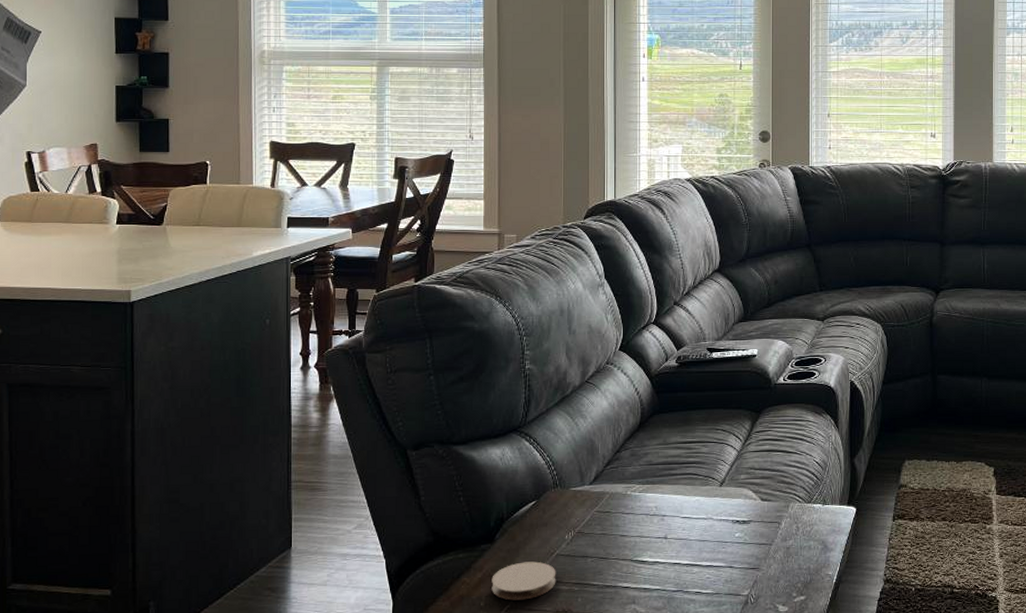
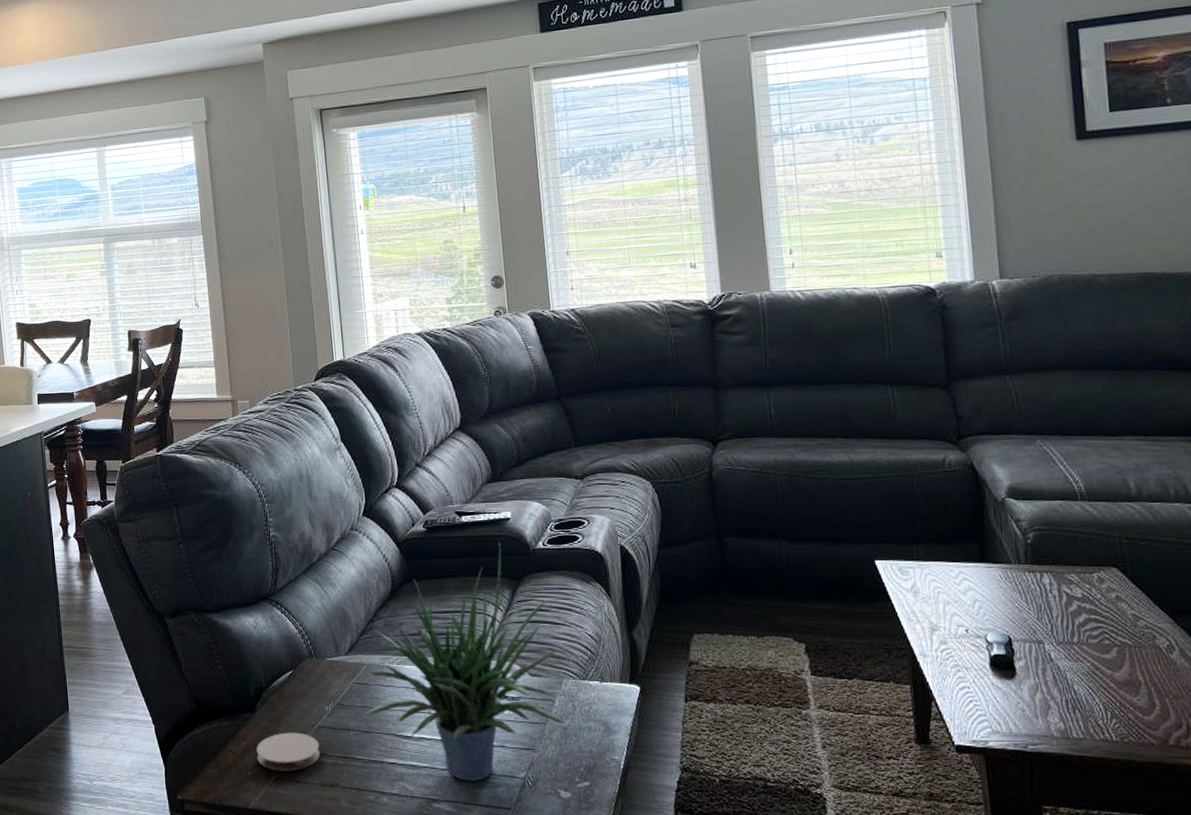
potted plant: none [604,376,789,601] -> present [365,541,565,781]

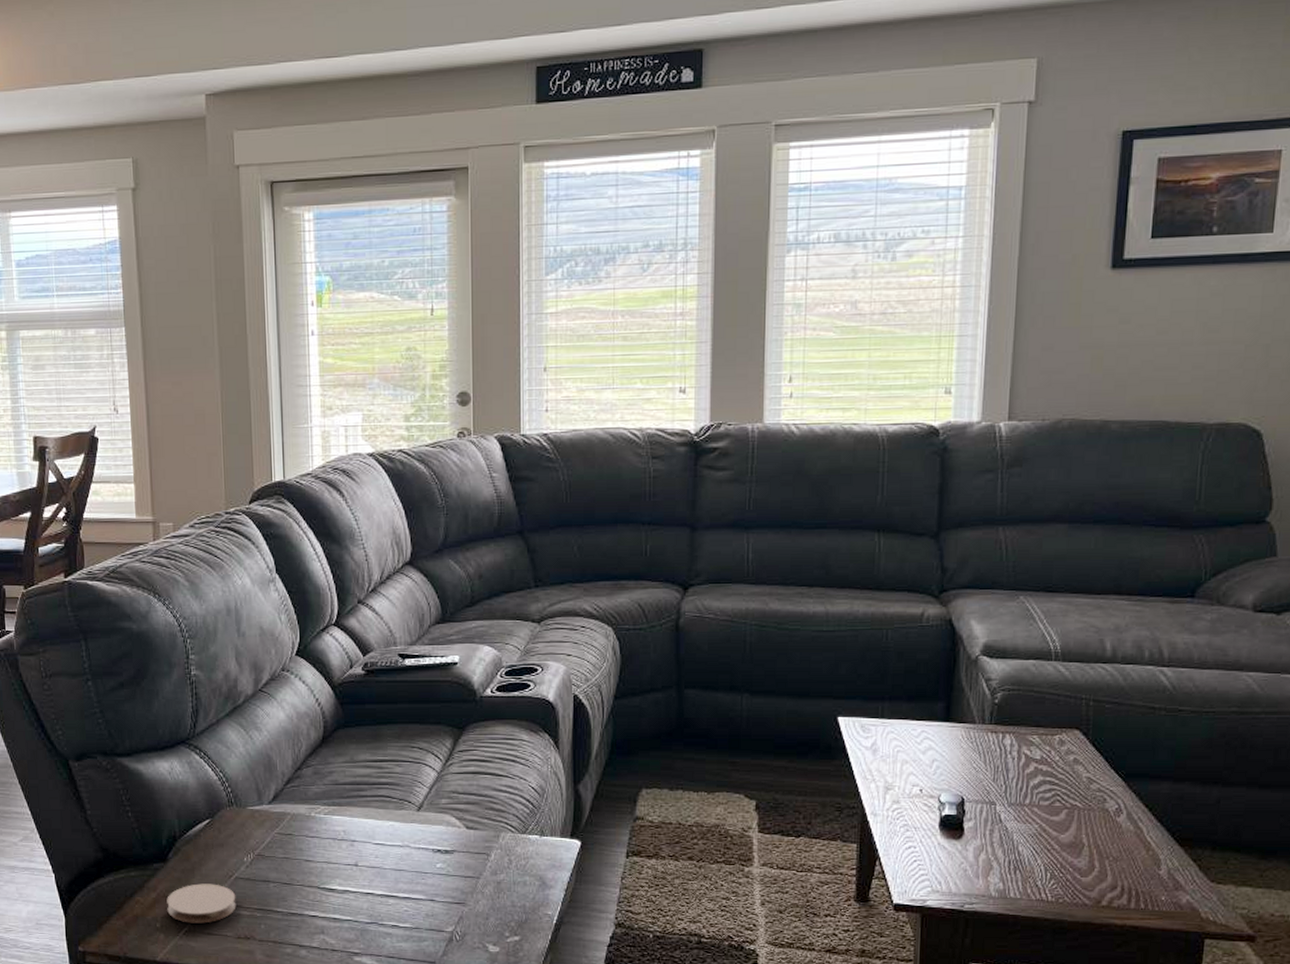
potted plant: present [365,541,565,781] -> none [287,687,499,935]

